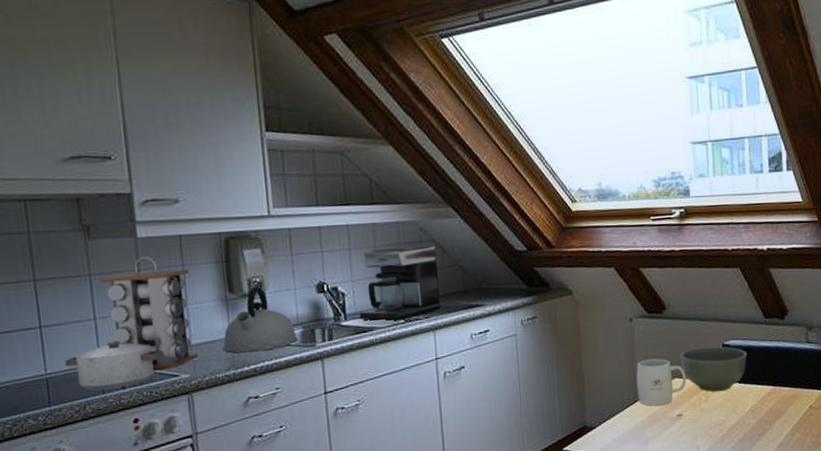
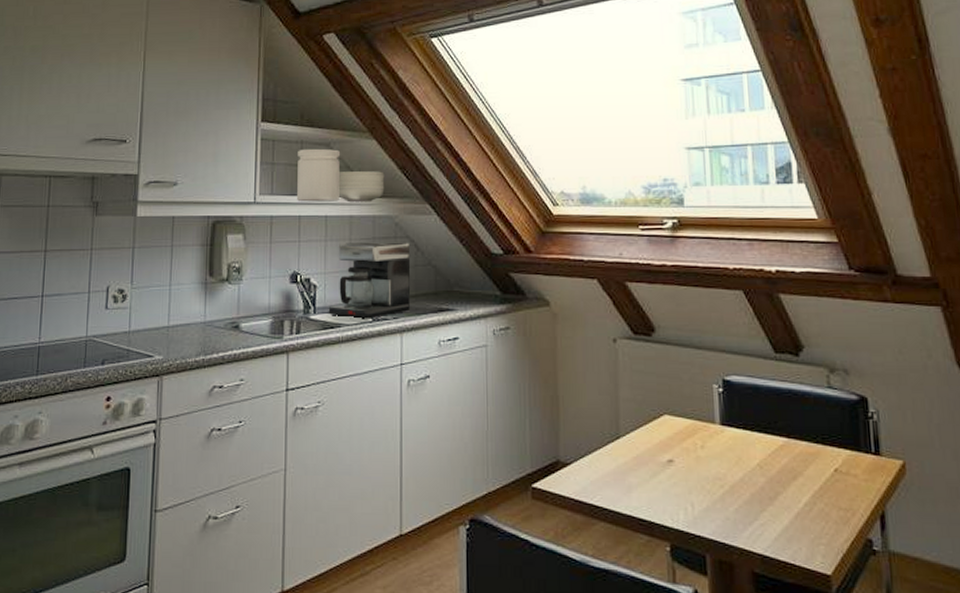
cooking pot: present [64,340,164,391] -> none [57,315,143,364]
spice rack: present [101,256,198,372] -> none [100,235,177,350]
kettle: present [222,285,299,353] -> none [196,271,268,339]
jar: none [310,157,360,213] -> present [297,148,341,202]
bowl: none [356,177,406,211] -> present [338,171,385,203]
mug: present [636,358,687,406] -> none [619,388,679,446]
bowl: present [680,346,748,392] -> none [671,381,754,438]

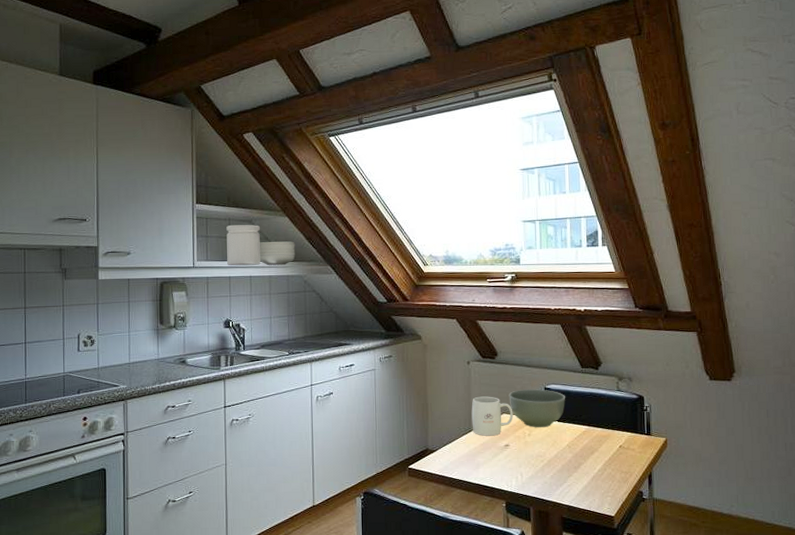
coffee maker: present [328,241,411,319] -> none [254,294,317,353]
mug: none [619,388,679,446] -> present [471,396,513,436]
bowl: none [671,381,754,438] -> present [508,389,566,428]

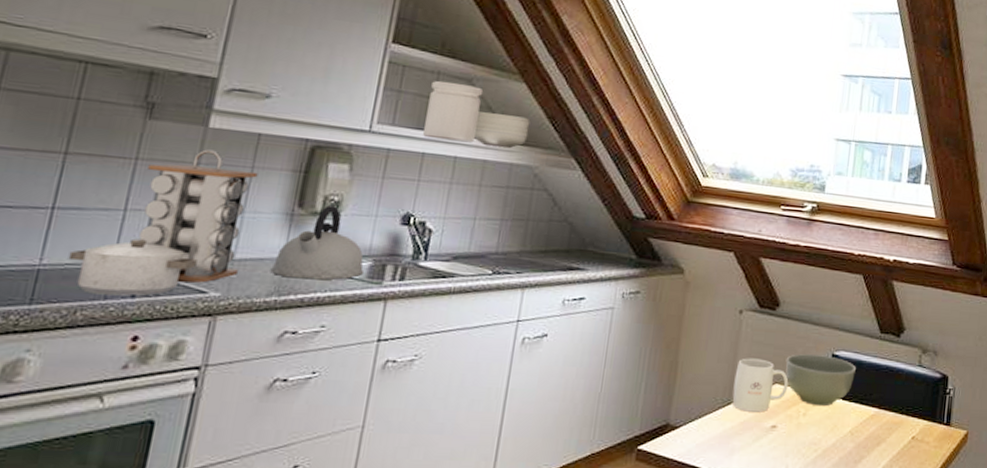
cooking pot: none [39,356,109,393] -> present [68,238,197,296]
spice rack: none [70,294,133,382] -> present [139,149,258,284]
kettle: none [152,320,208,371] -> present [270,204,365,280]

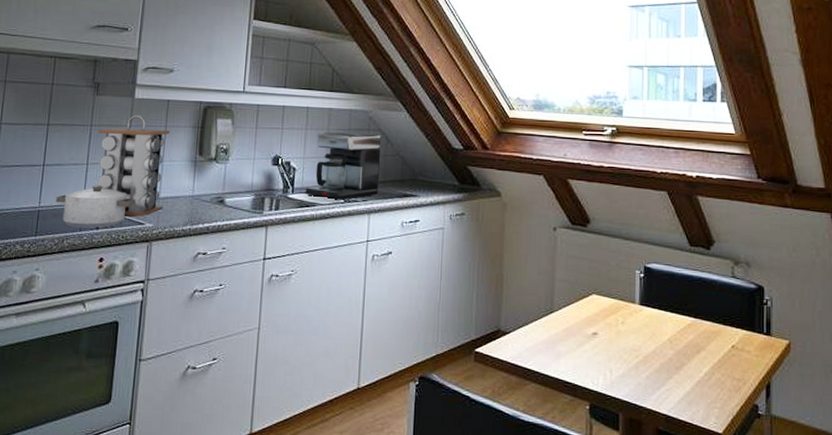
kettle: present [270,204,365,280] -> none [184,152,250,212]
jar: present [423,80,484,143] -> none [282,46,324,95]
coffee maker: none [442,188,548,271] -> present [305,131,382,200]
bowl: present [473,111,531,149] -> none [319,69,362,98]
mug: present [732,358,789,413] -> none [554,270,605,321]
bowl: present [785,354,857,407] -> none [600,266,670,316]

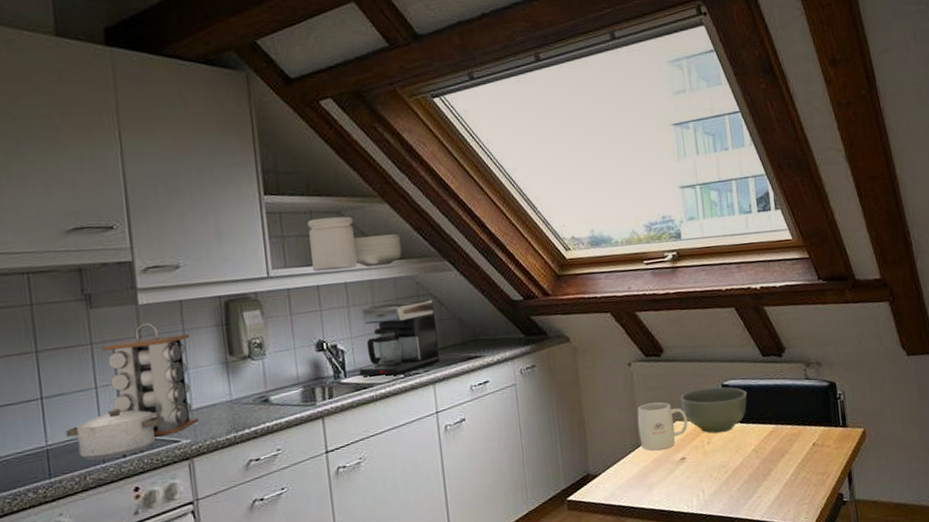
jar: none [282,46,324,95] -> present [307,216,357,272]
bowl: none [319,69,362,98] -> present [353,234,402,268]
mug: none [554,270,605,321] -> present [637,402,688,451]
bowl: none [600,266,670,316] -> present [680,387,748,433]

